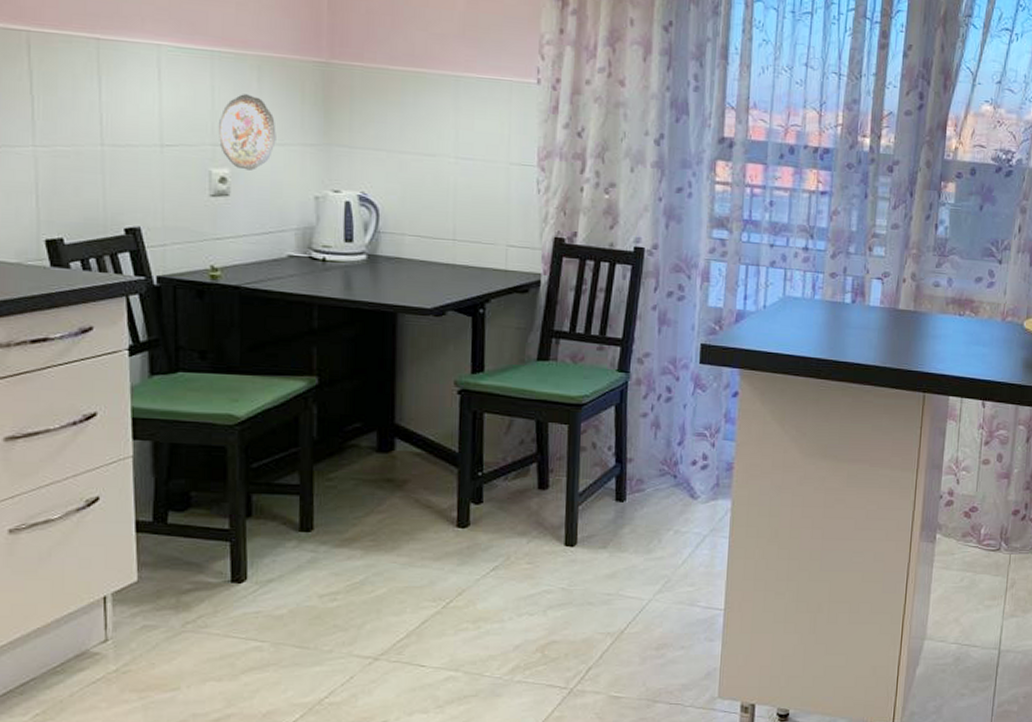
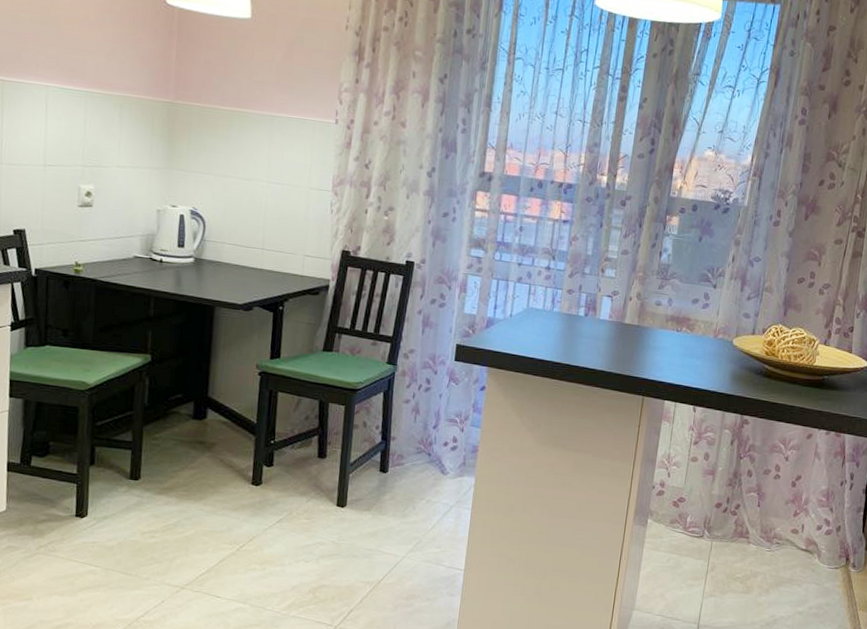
decorative plate: present [219,94,276,171] -> none [87,126,131,187]

